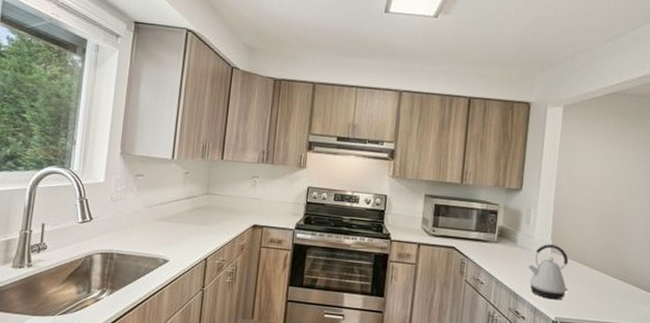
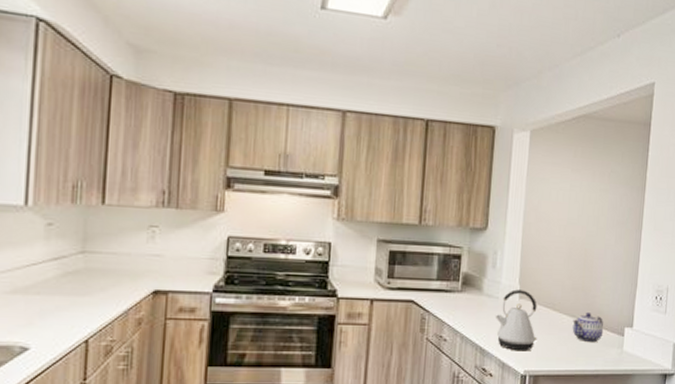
teapot: none [603,270,636,299] -> present [572,313,604,343]

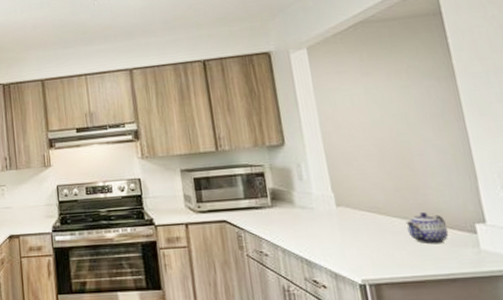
kettle: present [495,289,537,351] -> none [314,197,369,260]

